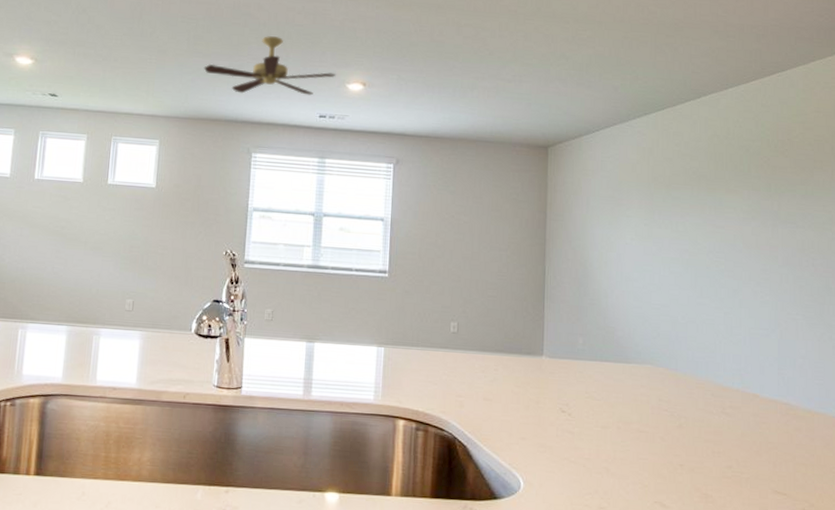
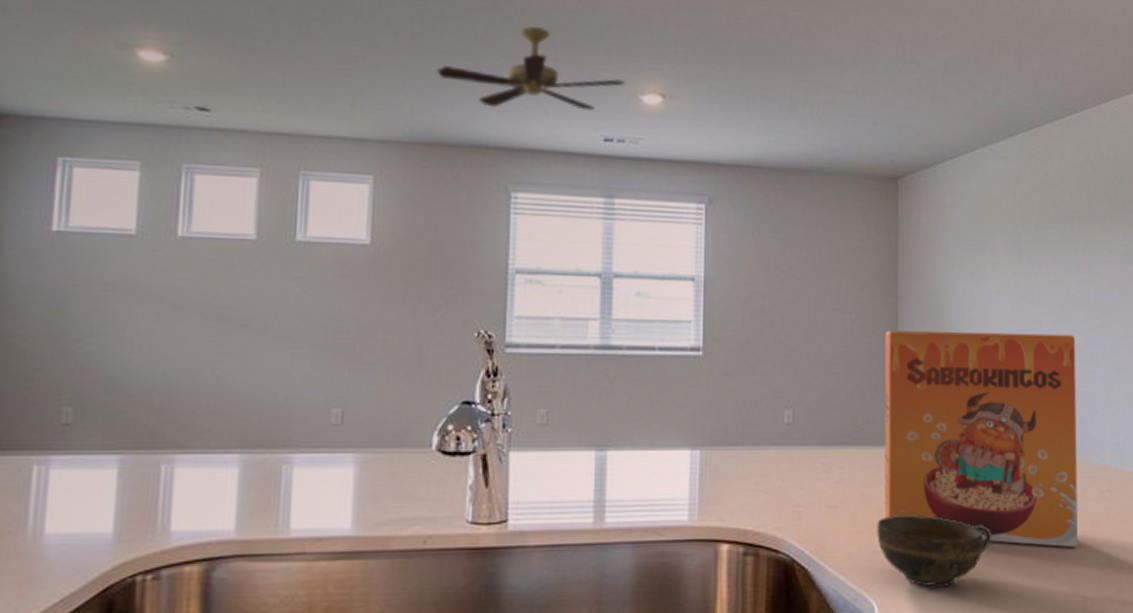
cup: none [524,411,623,473] -> present [877,515,992,588]
cereal box: none [530,265,702,452] -> present [884,330,1078,548]

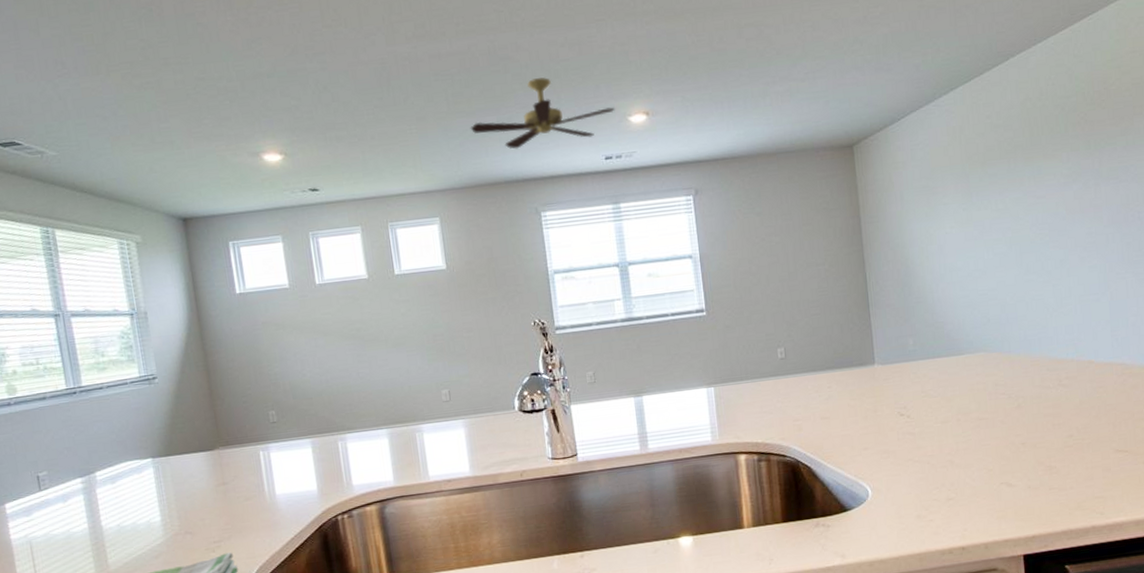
cup: present [877,515,992,588] -> none [864,416,964,471]
cereal box: present [884,330,1078,548] -> none [855,253,1041,431]

